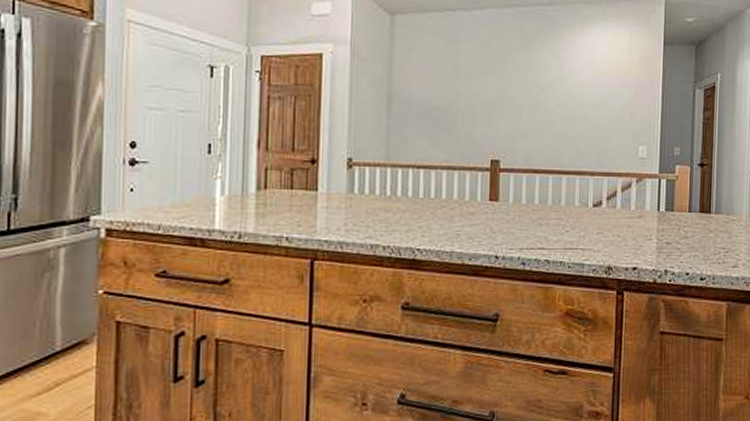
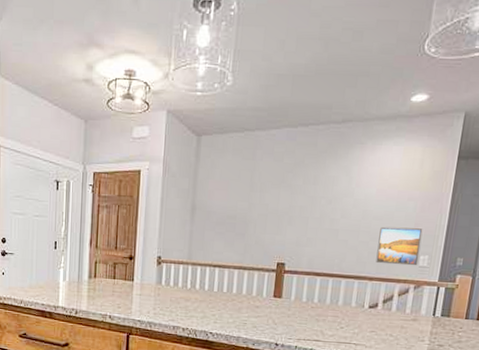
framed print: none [595,116,639,158] -> present [376,226,423,266]

